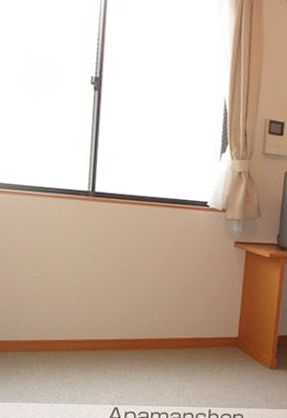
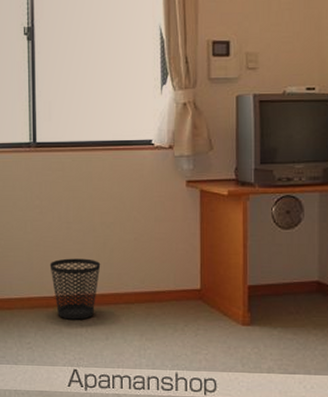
wastebasket: none [98,304,149,362] -> present [49,258,101,320]

